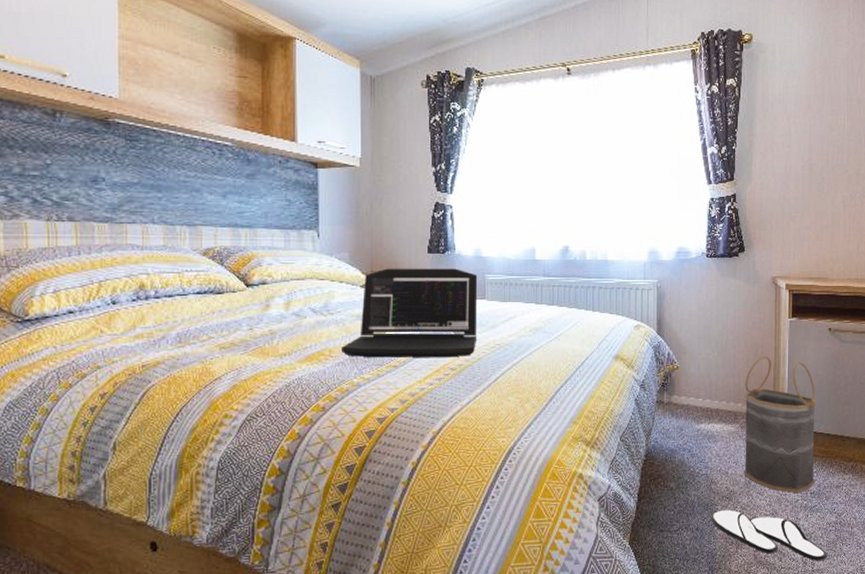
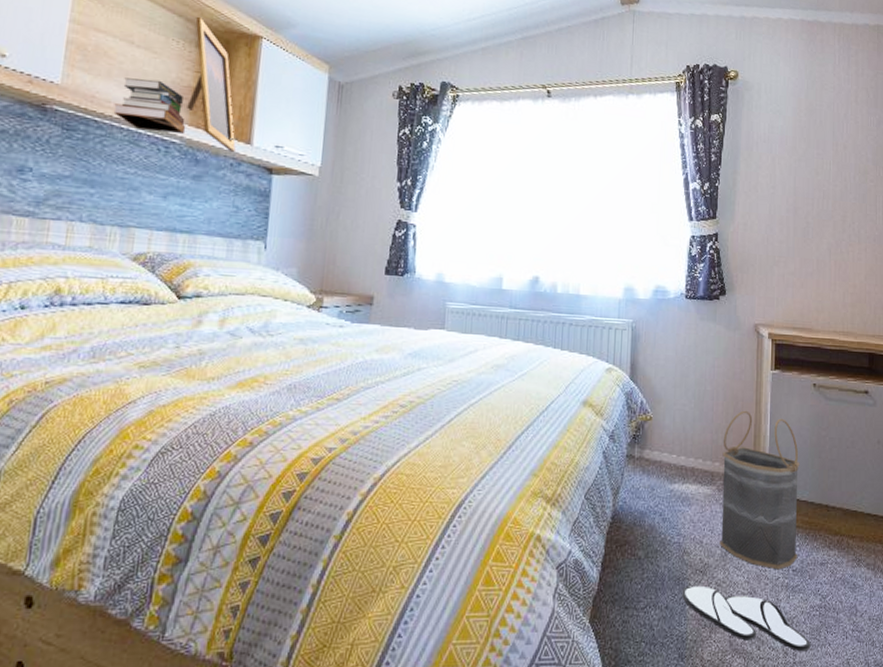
books: none [169,87,236,137] -> present [113,77,186,135]
picture frame: none [232,23,282,151] -> present [187,16,236,153]
laptop: present [342,268,478,358] -> none [278,288,438,392]

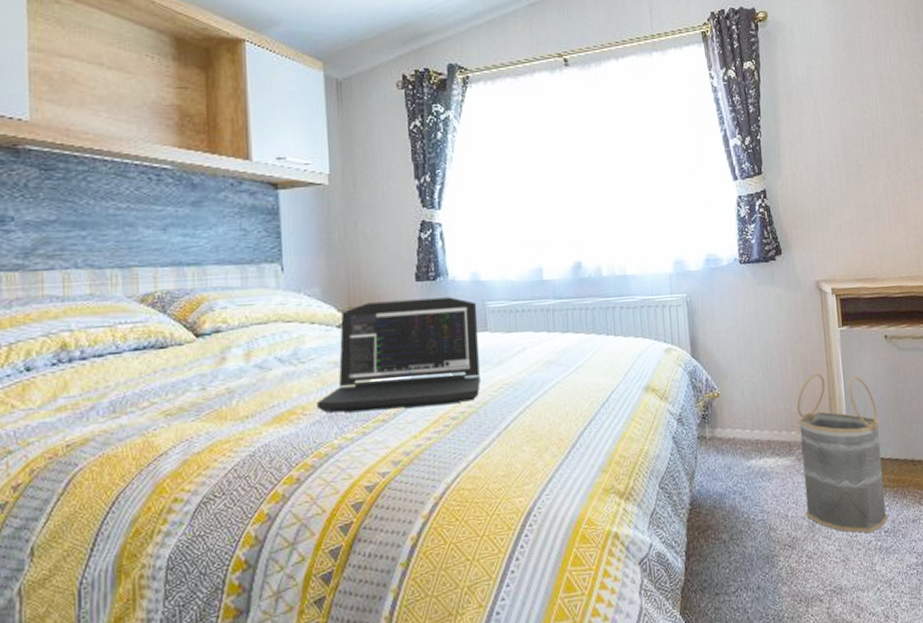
books: present [113,77,186,135] -> none [93,102,176,160]
picture frame: present [187,16,236,153] -> none [168,26,234,172]
laptop: none [278,288,438,392] -> present [317,297,482,413]
slippers: present [682,585,811,652] -> none [773,560,912,613]

